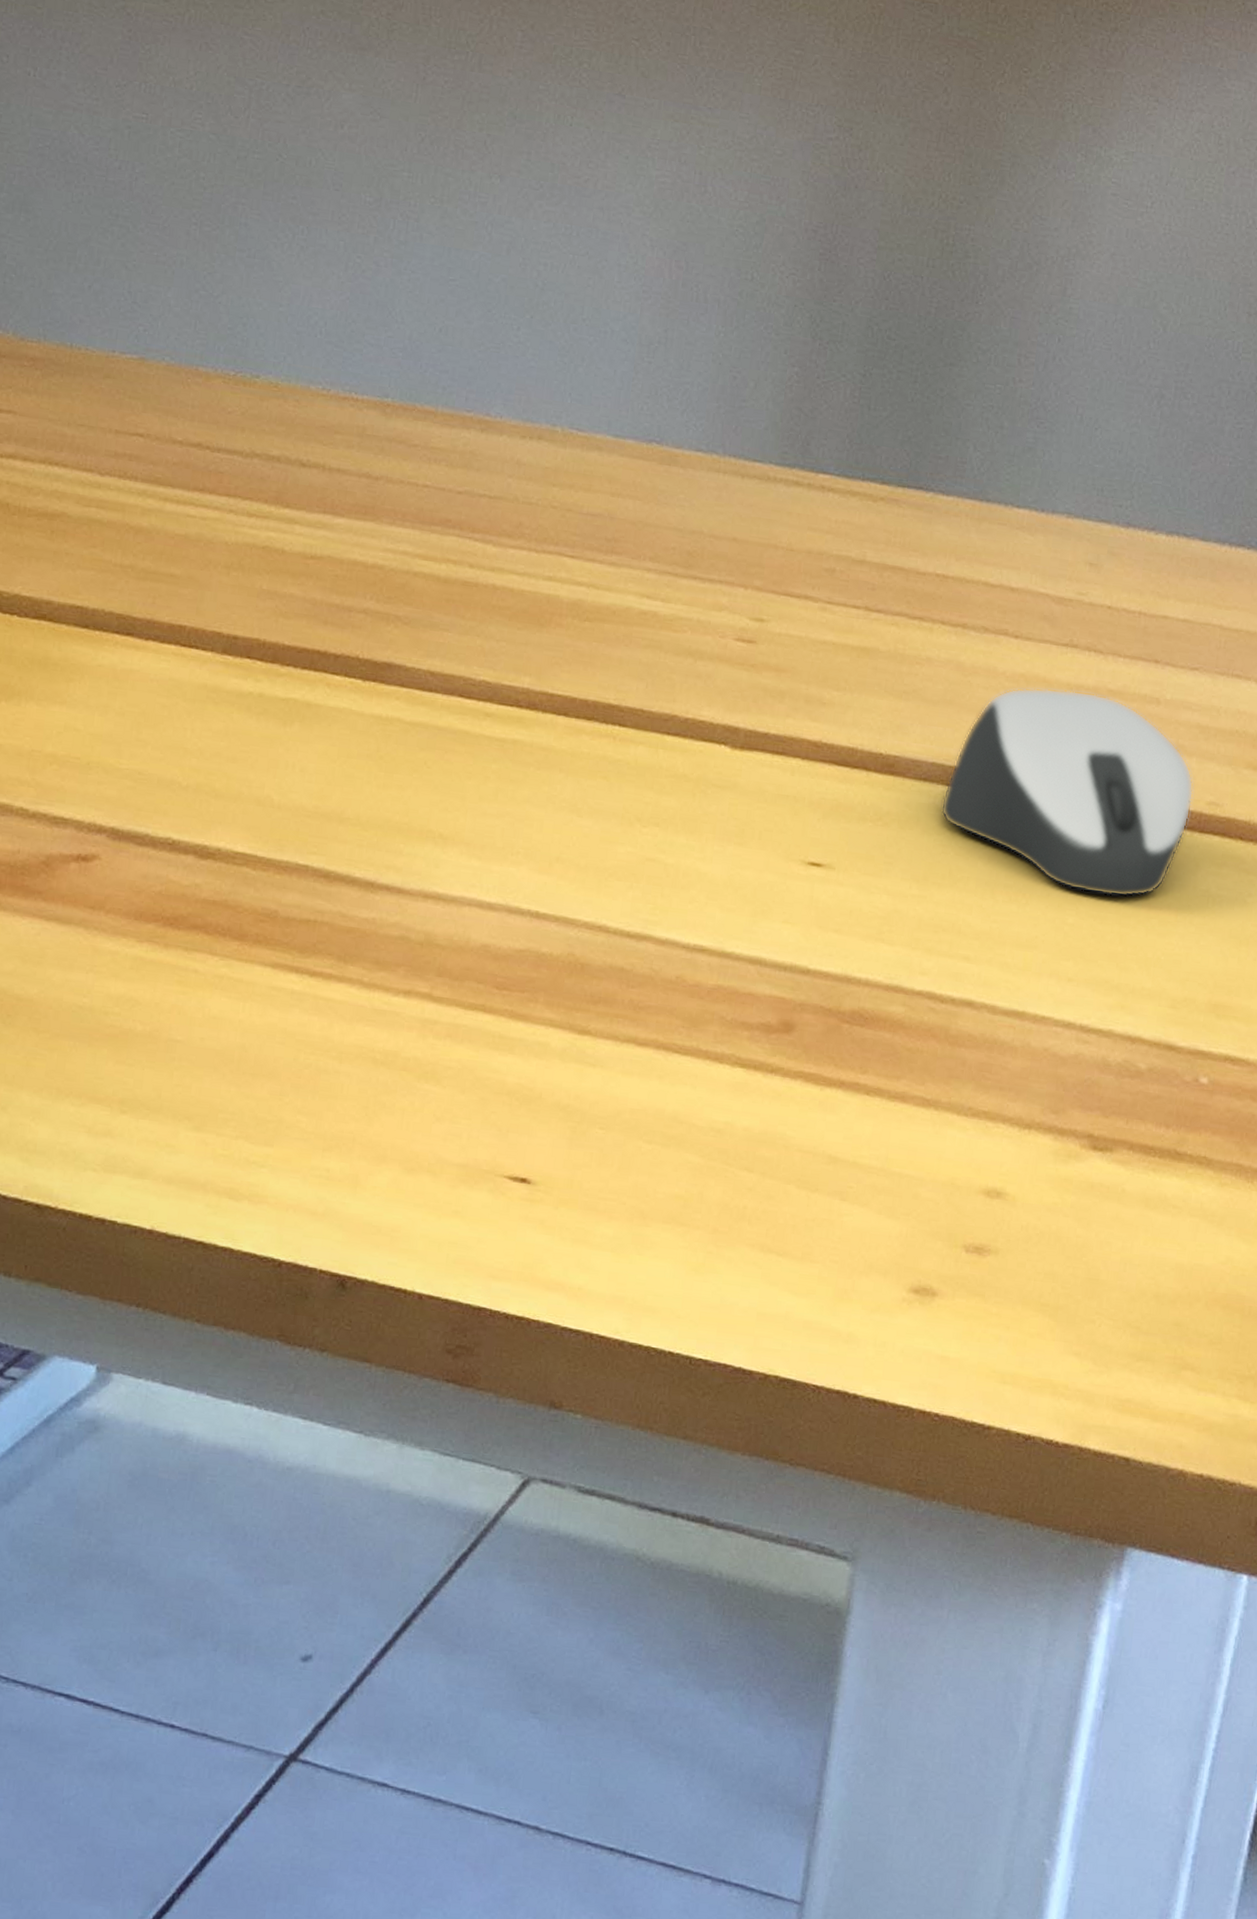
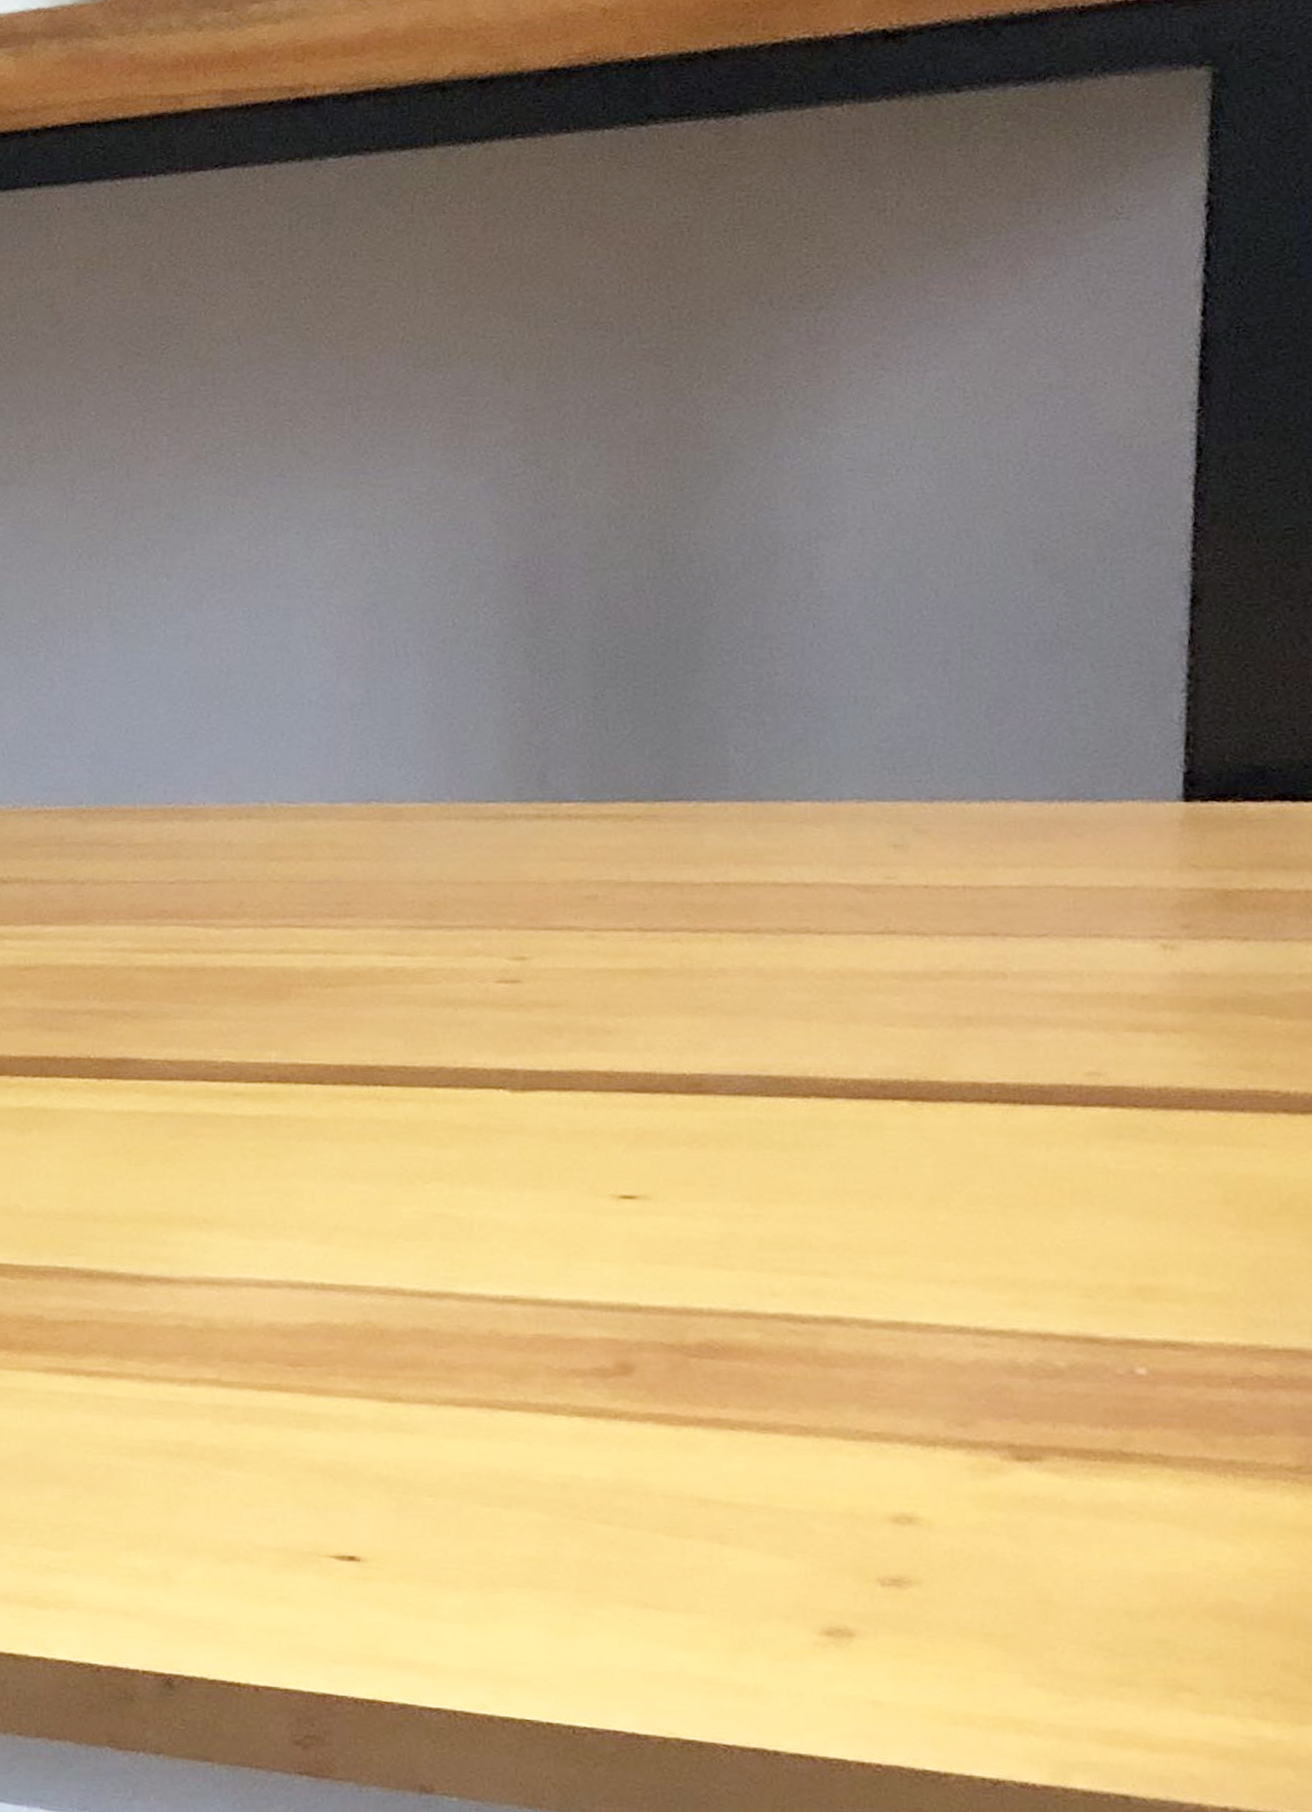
computer mouse: present [940,687,1194,898] -> none [763,977,1068,1187]

